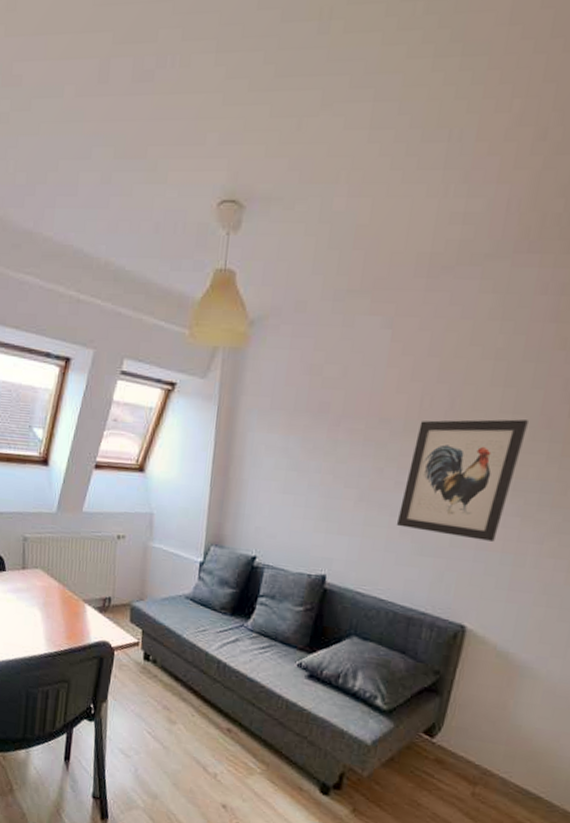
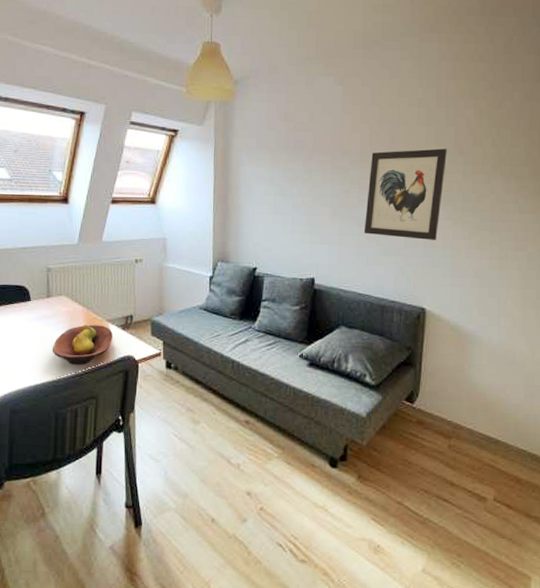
fruit bowl: none [25,602,89,646] -> present [52,324,113,366]

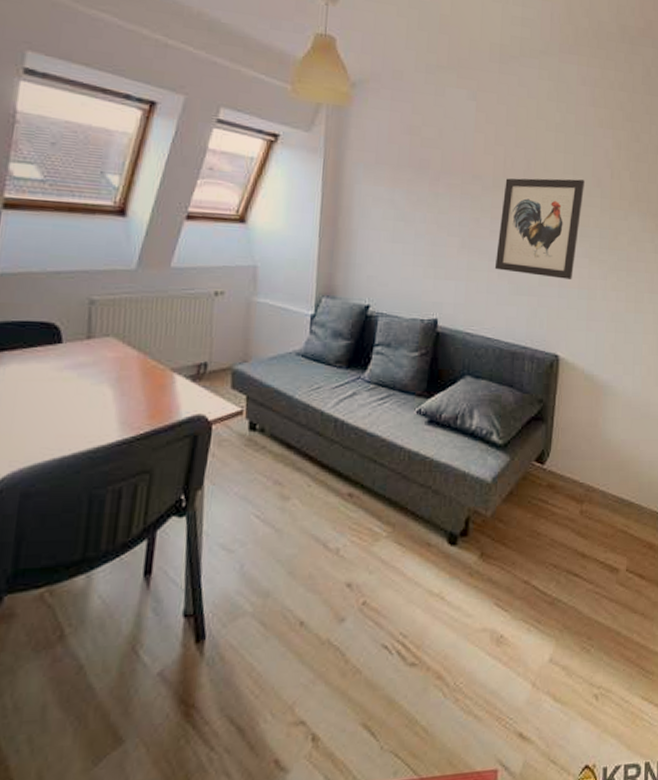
fruit bowl: present [52,324,113,366] -> none [89,375,179,430]

